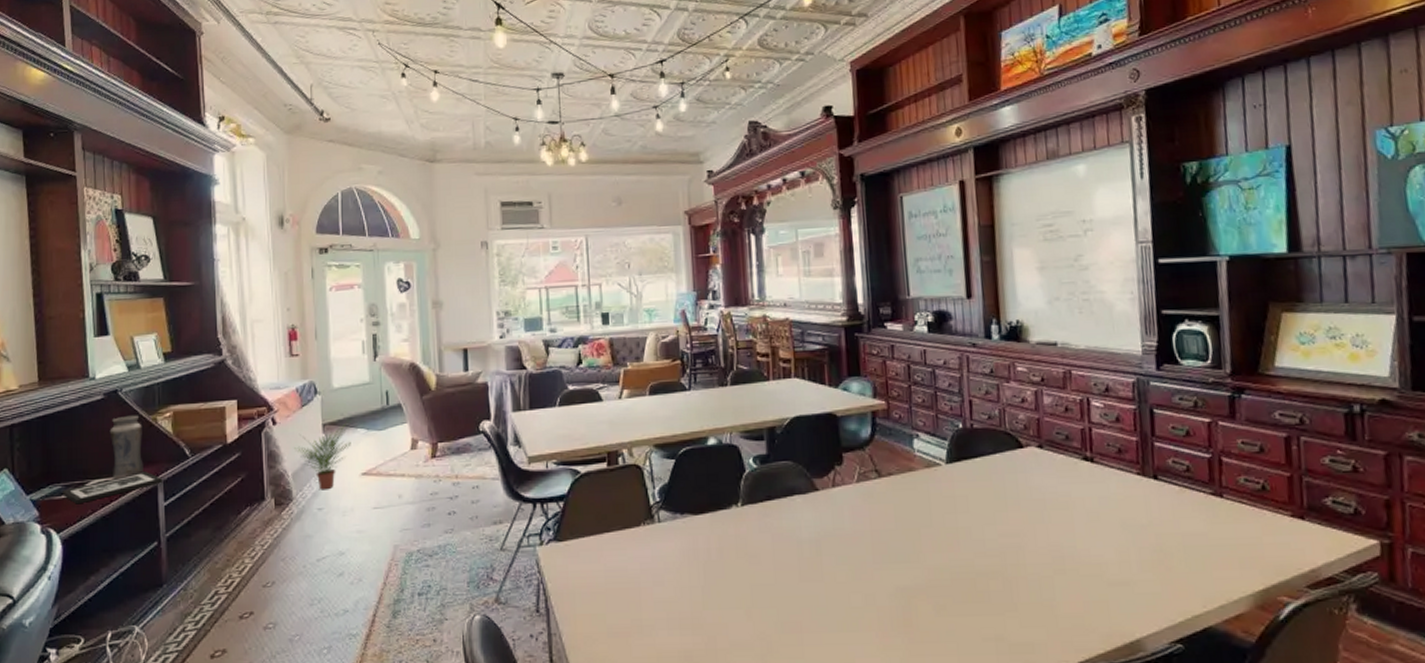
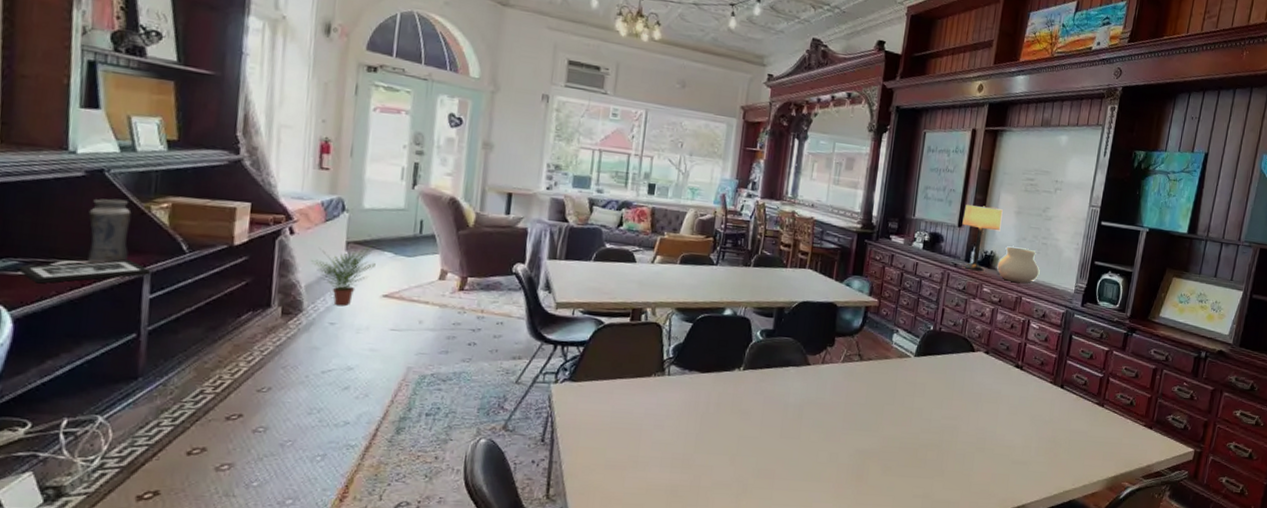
table lamp: none [970,268,1023,349] -> present [962,205,1003,272]
ceramic pot: none [1029,310,1087,355] -> present [997,246,1039,284]

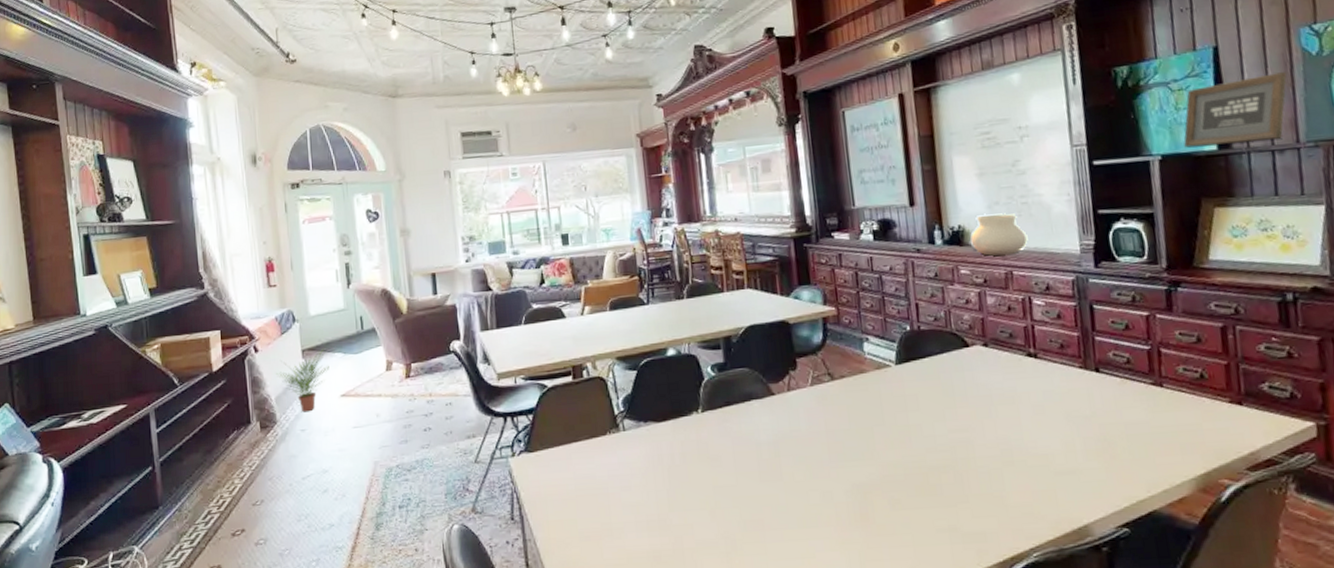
picture frame: present [19,259,150,284] -> none [61,401,153,434]
vase: present [88,198,132,264] -> none [102,348,136,410]
table lamp: present [962,205,1003,272] -> none [912,175,963,253]
picture frame: none [1166,182,1246,235] -> present [1184,72,1287,148]

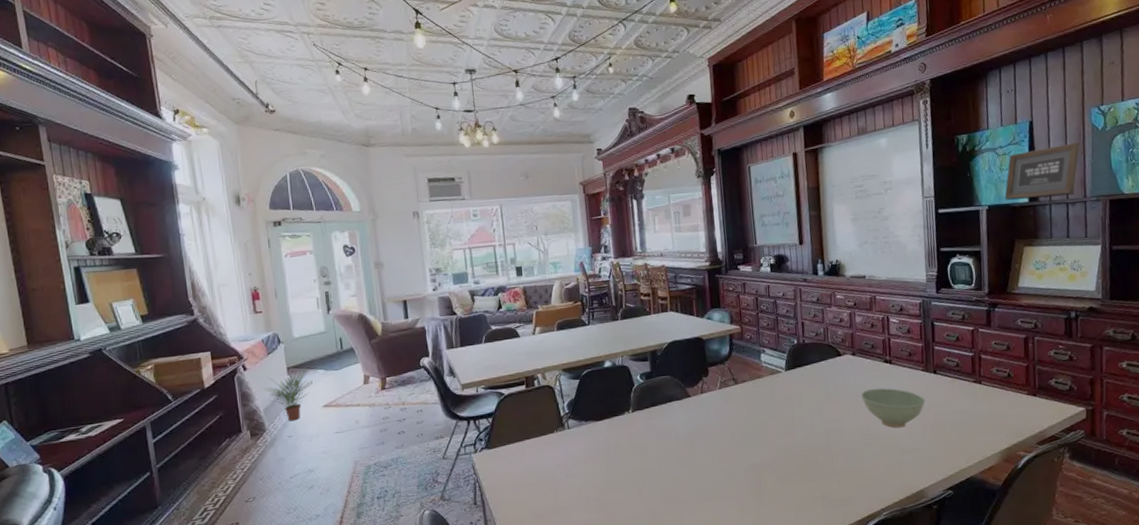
ceramic pot: present [970,214,1027,257] -> none [845,251,887,285]
bowl: none [997,389,1086,442] -> present [861,388,926,428]

